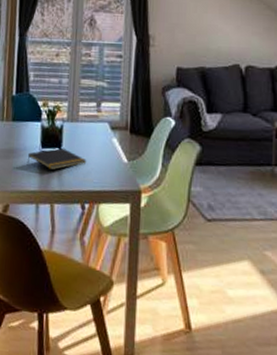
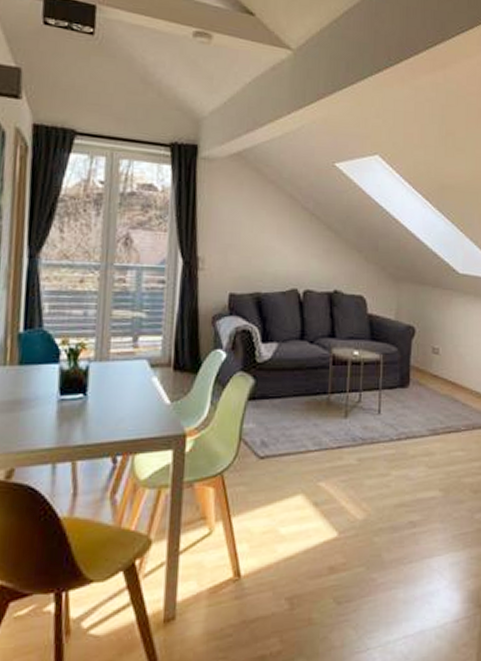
notepad: present [27,148,87,170] -> none [39,394,120,420]

